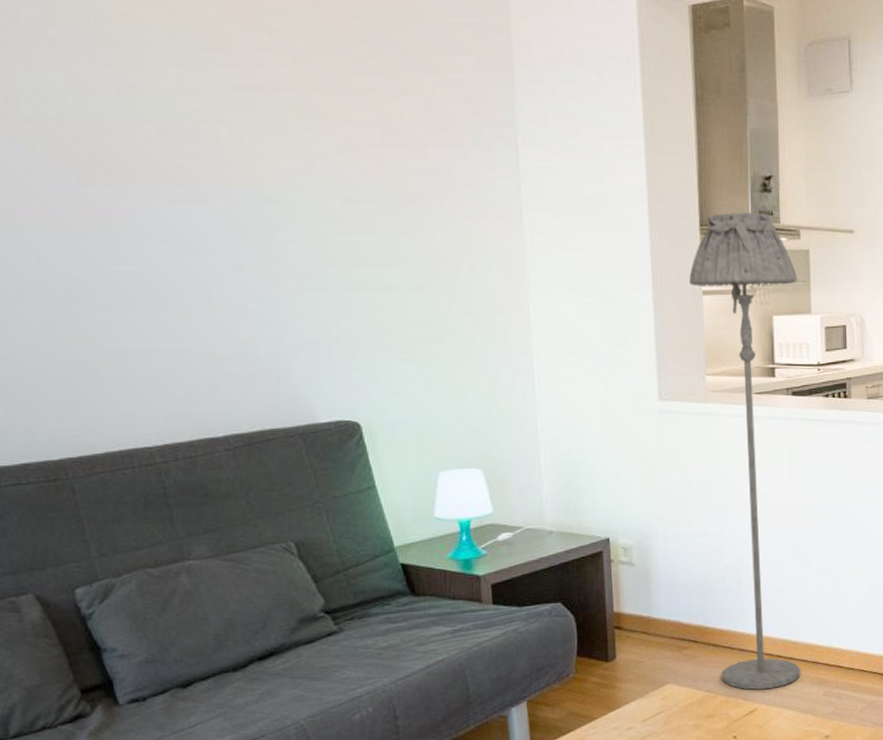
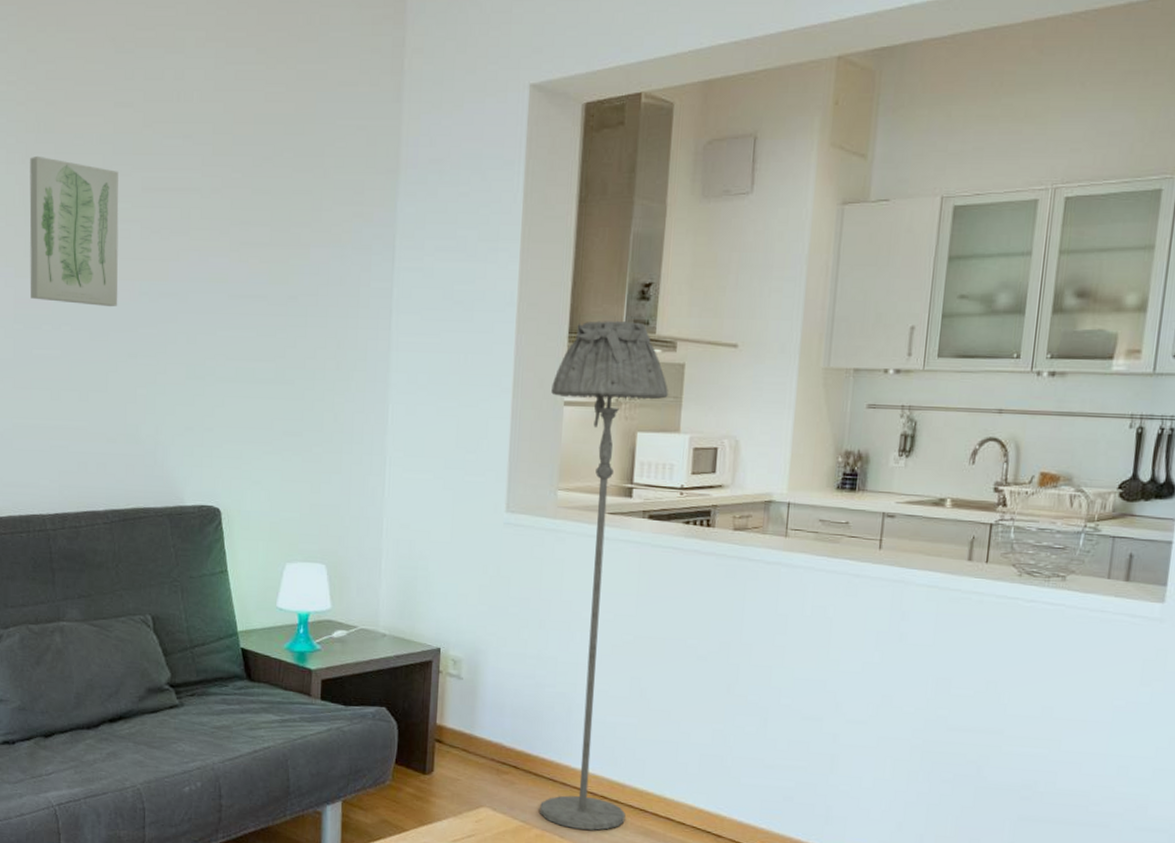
wall art: none [81,50,213,217] -> present [29,155,119,307]

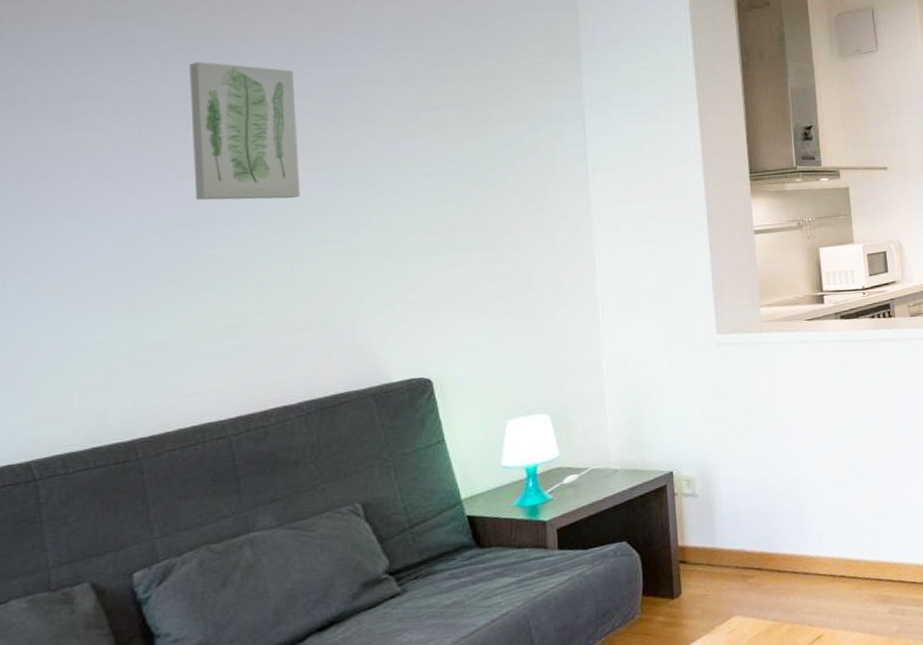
floor lamp: present [540,321,668,830] -> none [741,158,865,615]

